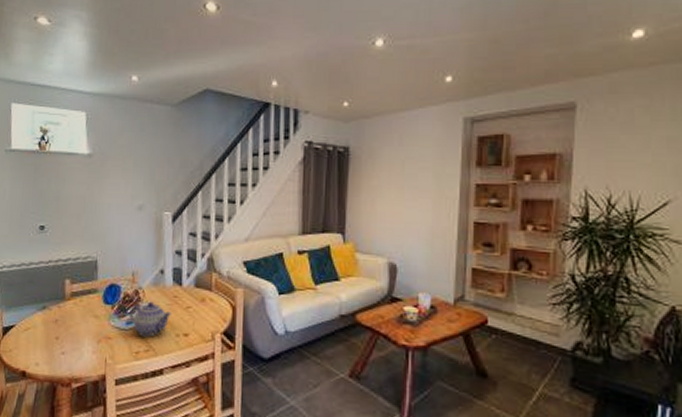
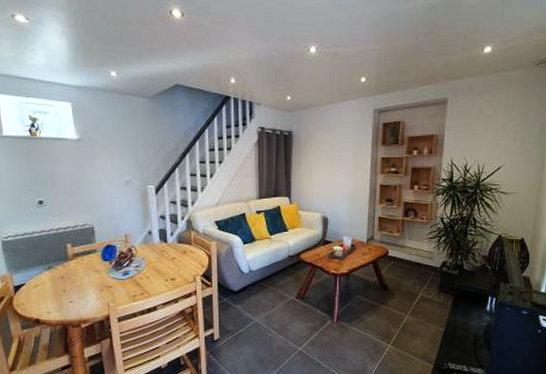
teapot: present [129,301,173,337] -> none [125,256,161,284]

